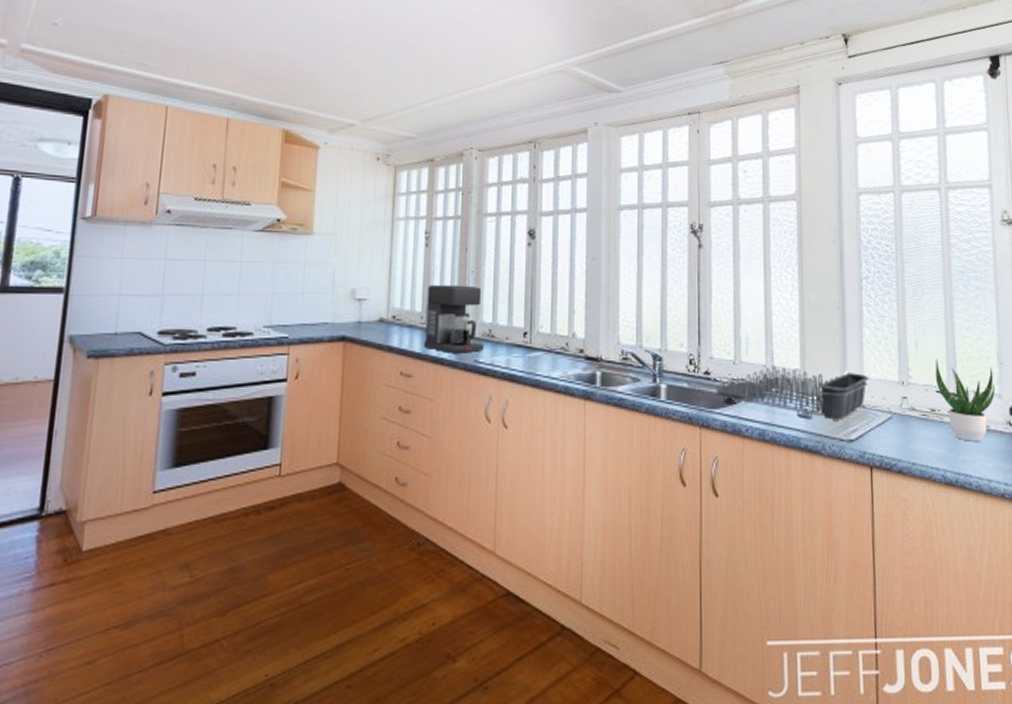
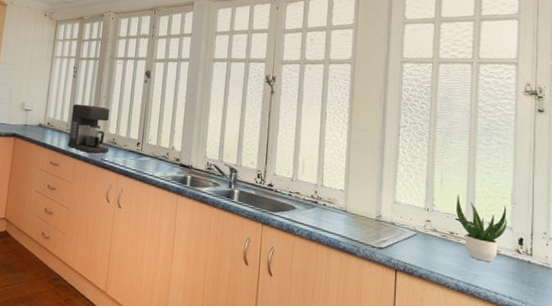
dish rack: present [716,367,869,420] -> none [276,186,400,232]

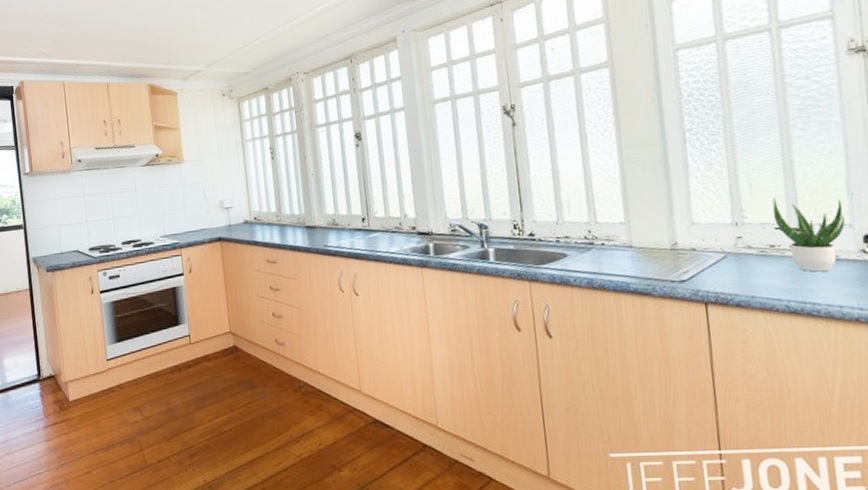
coffee maker: present [67,103,110,153] -> none [278,186,331,242]

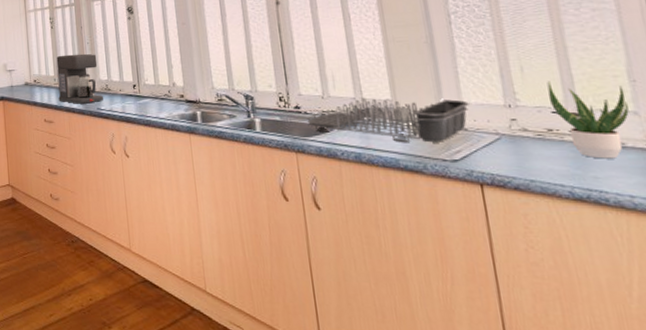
coffee maker: none [278,186,331,242] -> present [56,53,104,104]
dish rack: none [541,219,699,266] -> present [307,99,469,143]

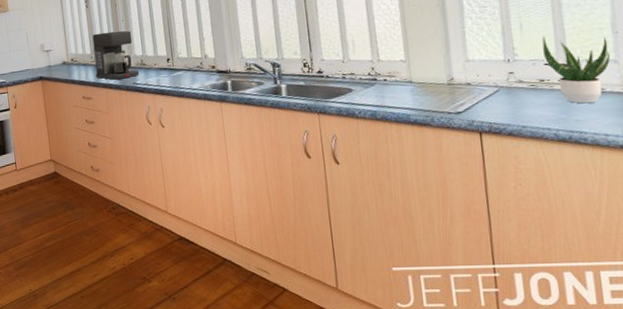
dish rack: present [307,99,469,143] -> none [328,57,474,100]

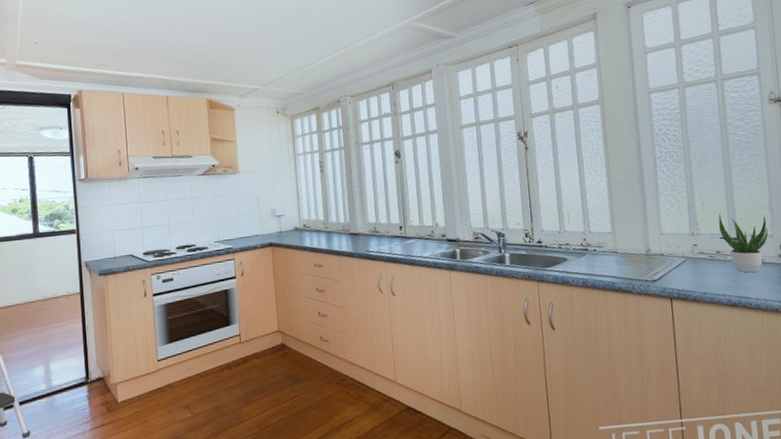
coffee maker: present [92,30,140,80] -> none [326,197,373,247]

